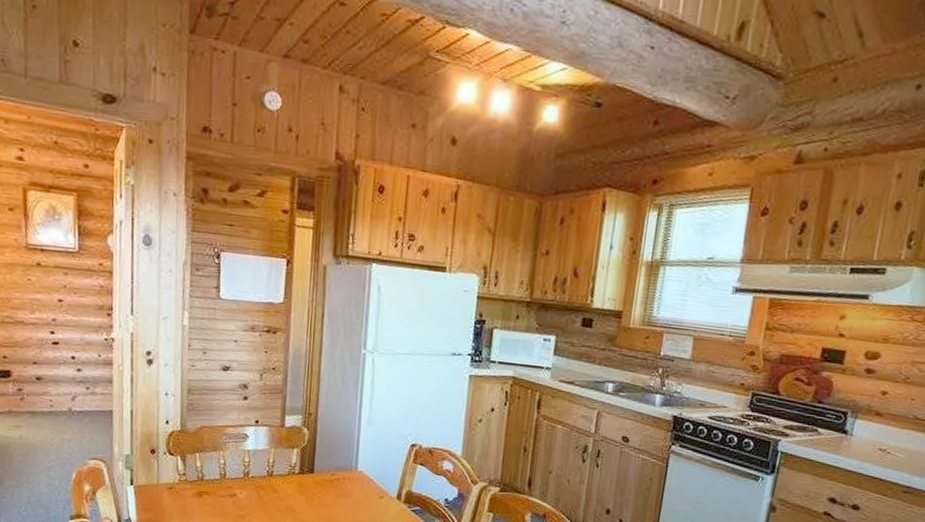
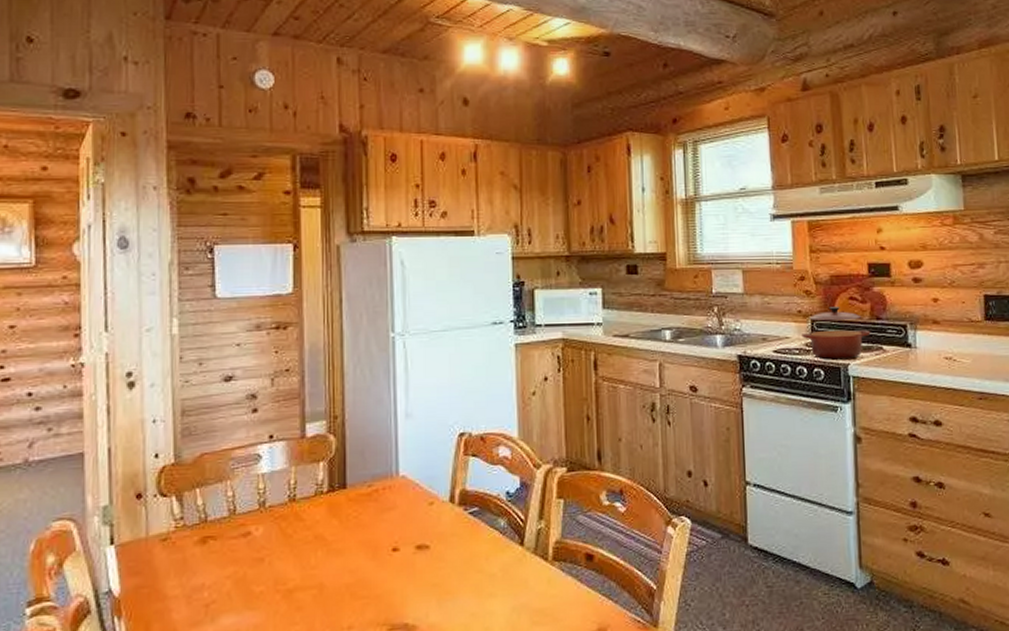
saucepan: none [739,384,809,436] -> present [802,307,871,360]

